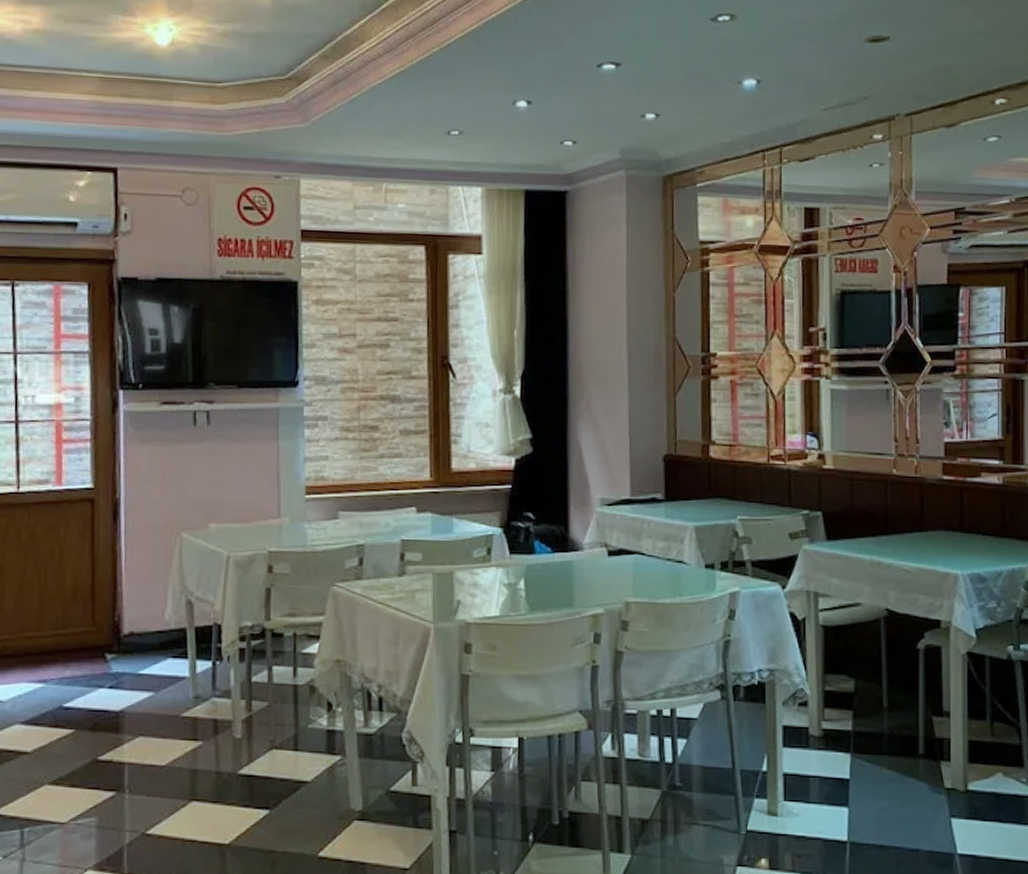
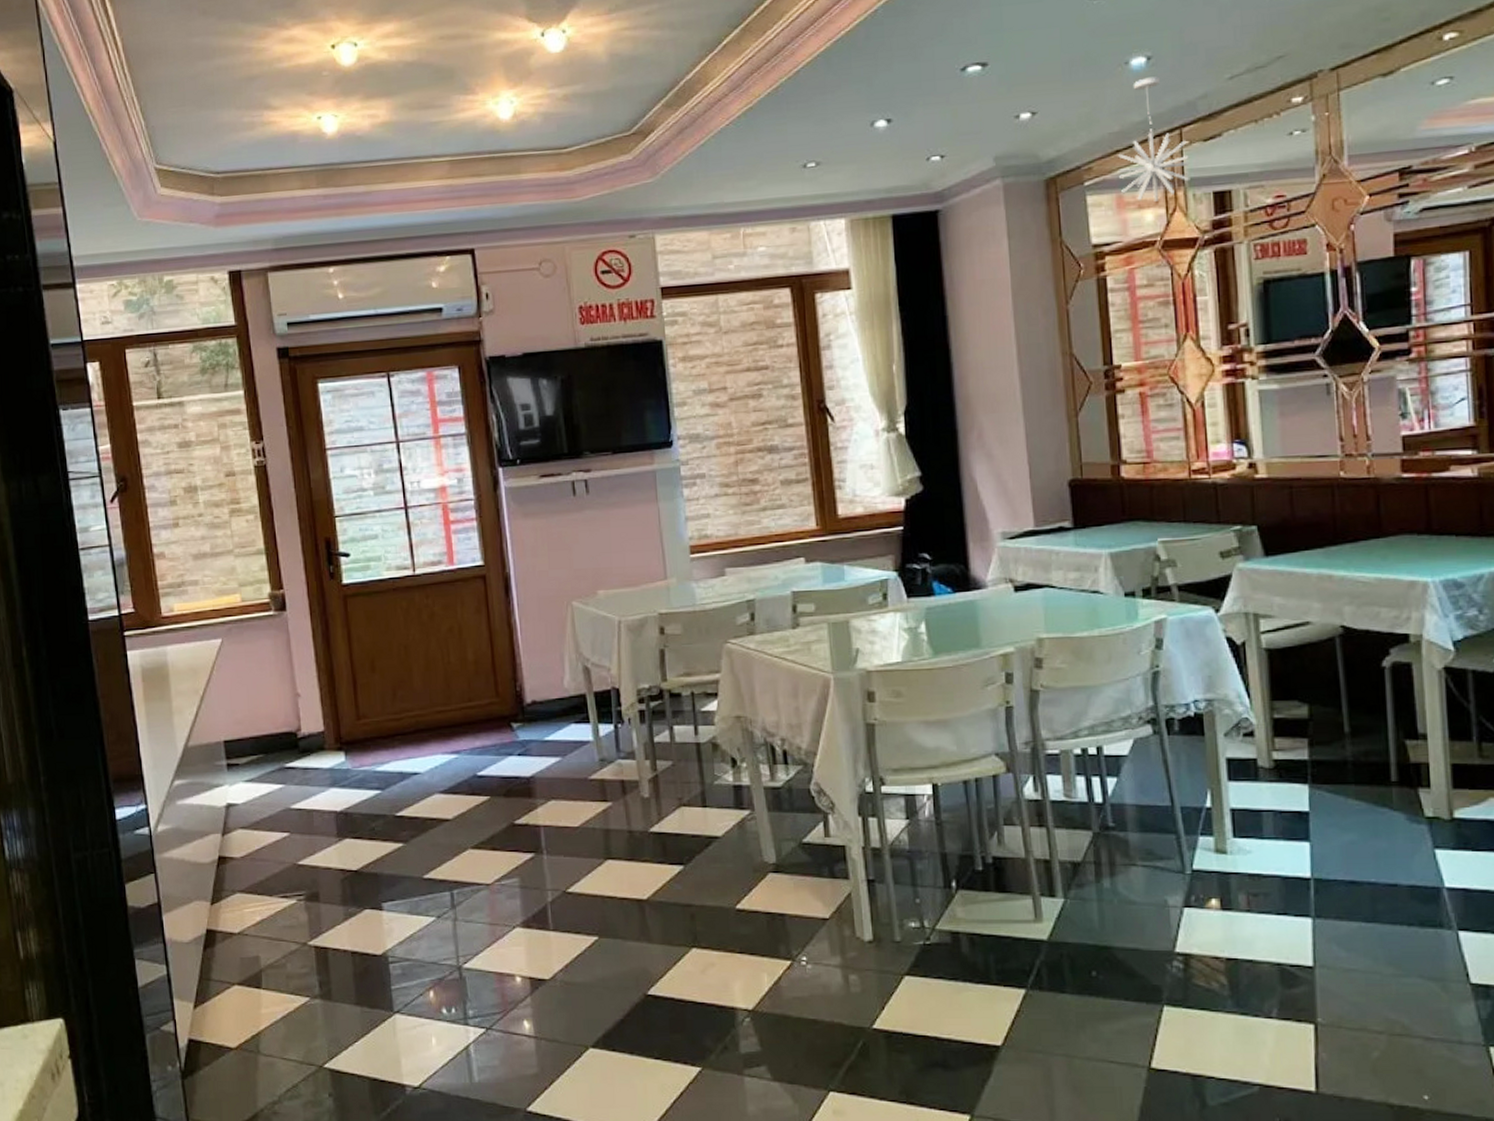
pendant light: none [726,98,787,209] -> present [1117,76,1190,202]

